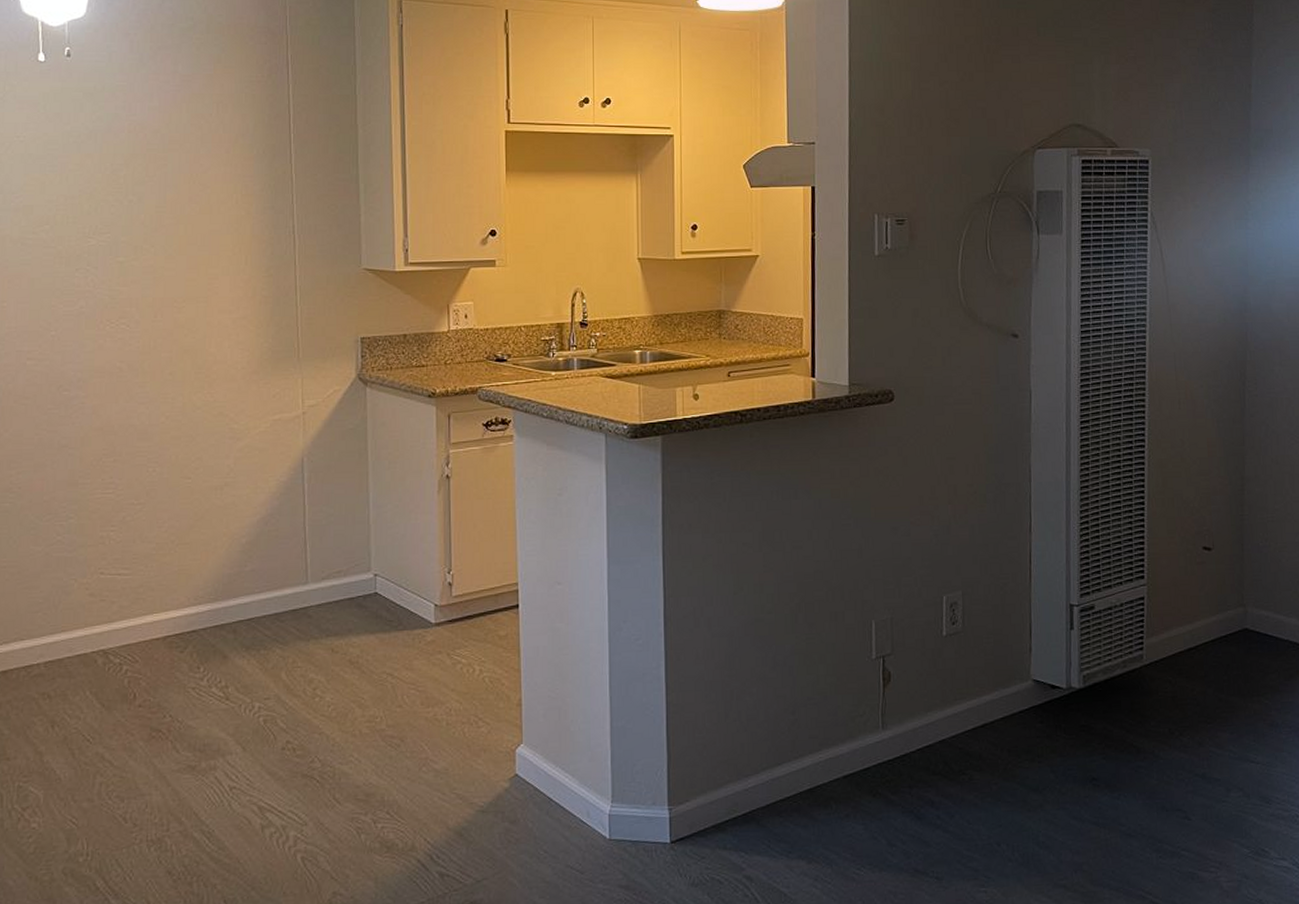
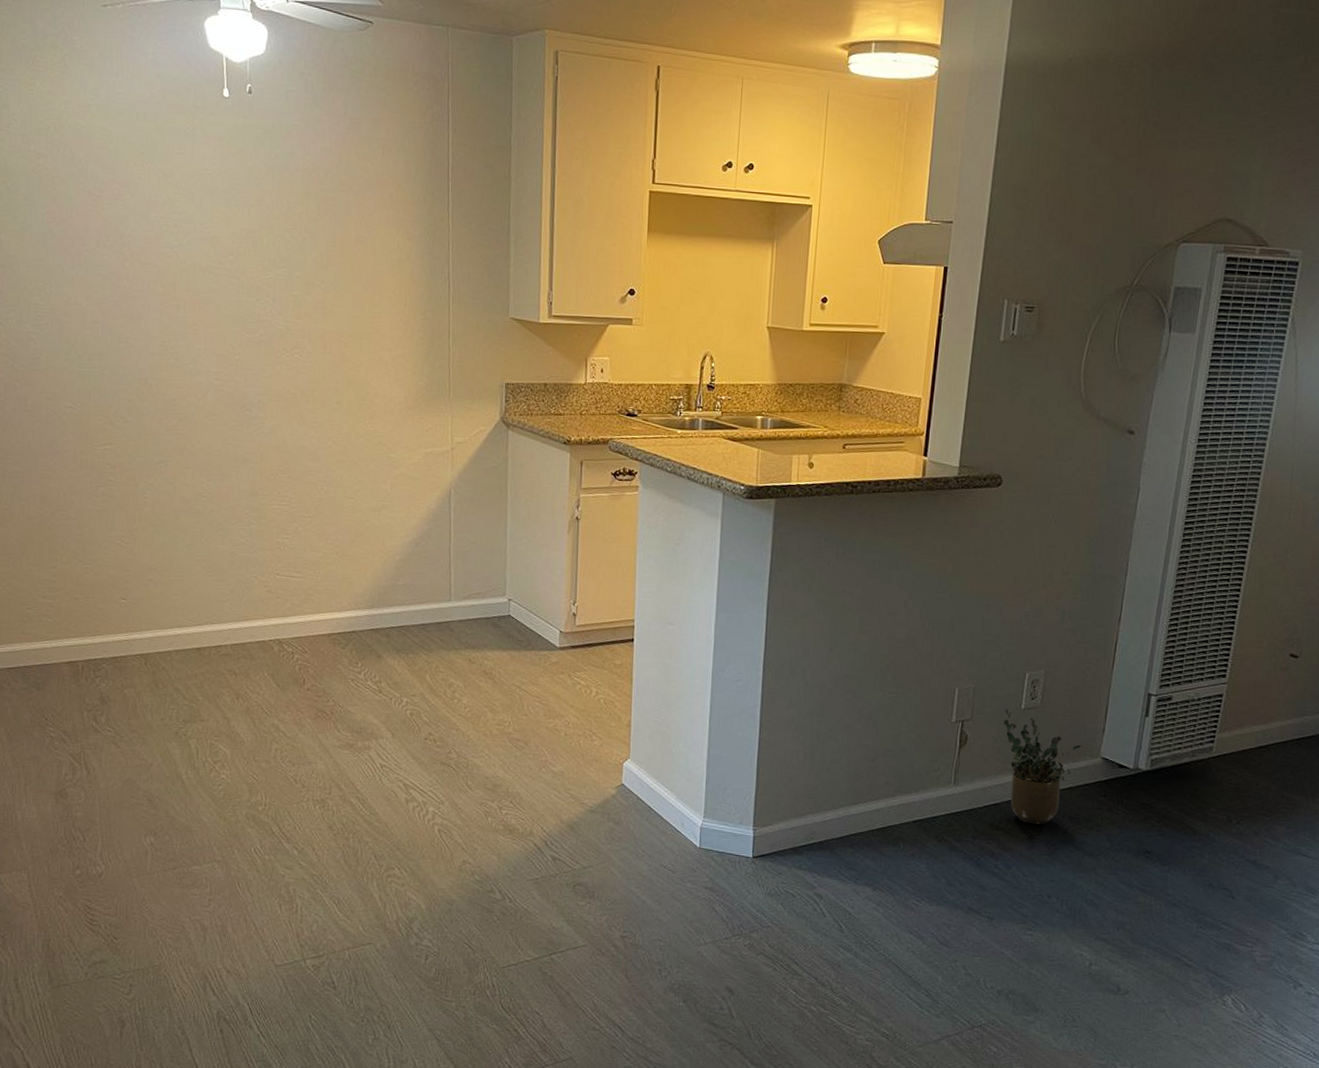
potted plant: none [926,637,1010,764] -> present [1004,708,1082,825]

